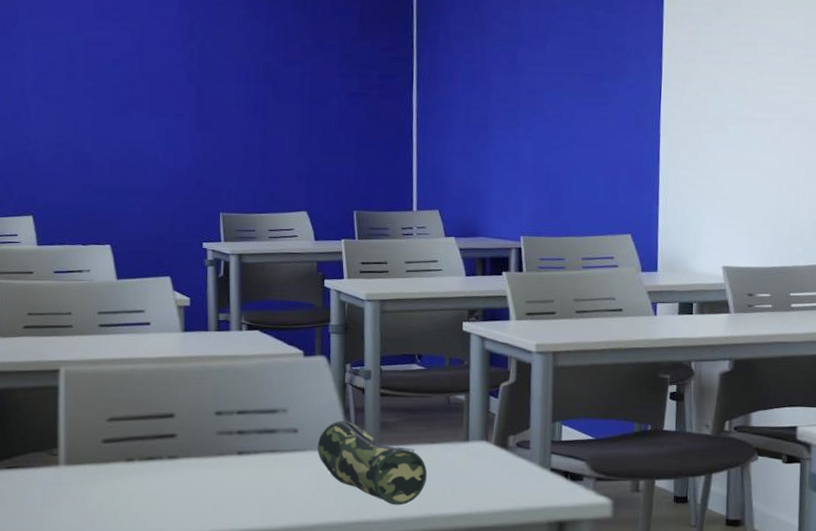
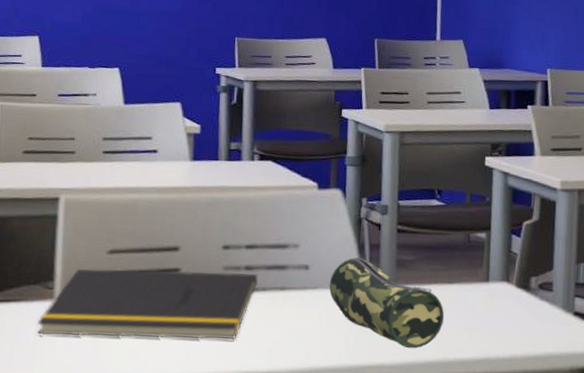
notepad: none [45,435,250,500] -> present [37,269,258,340]

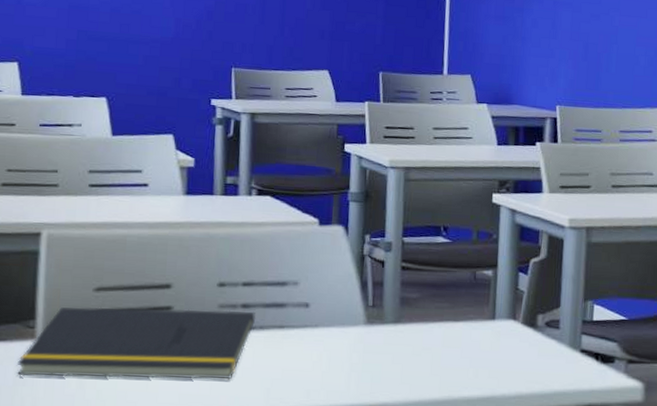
pencil case: present [329,257,445,349] -> none [330,295,450,387]

